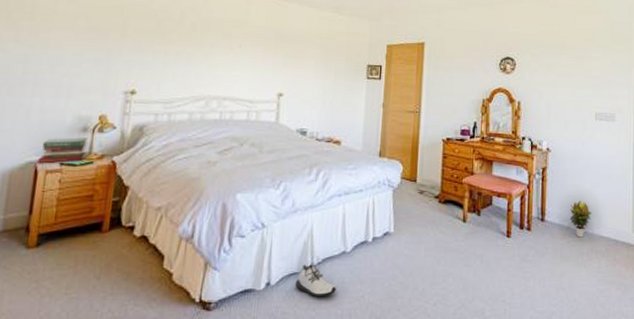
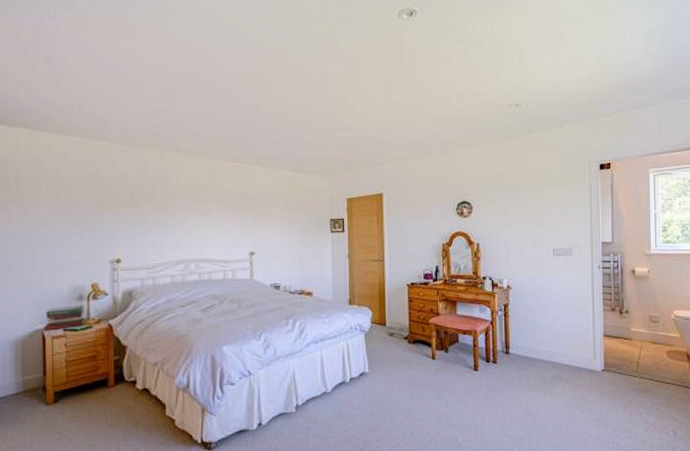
shoe: present [295,264,336,298] -> none [283,405,321,434]
potted plant: present [569,201,592,237] -> none [533,333,554,367]

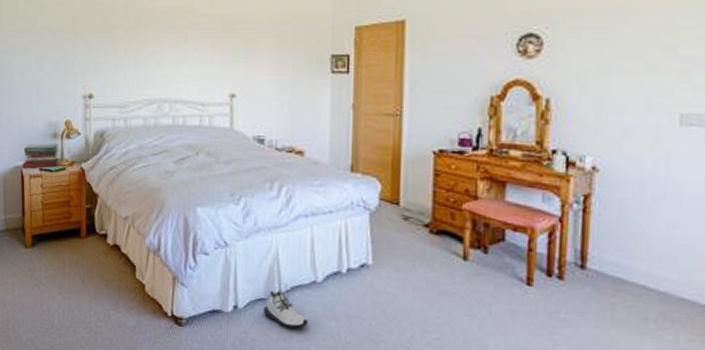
shoe: none [283,405,321,434] -> present [263,290,308,329]

